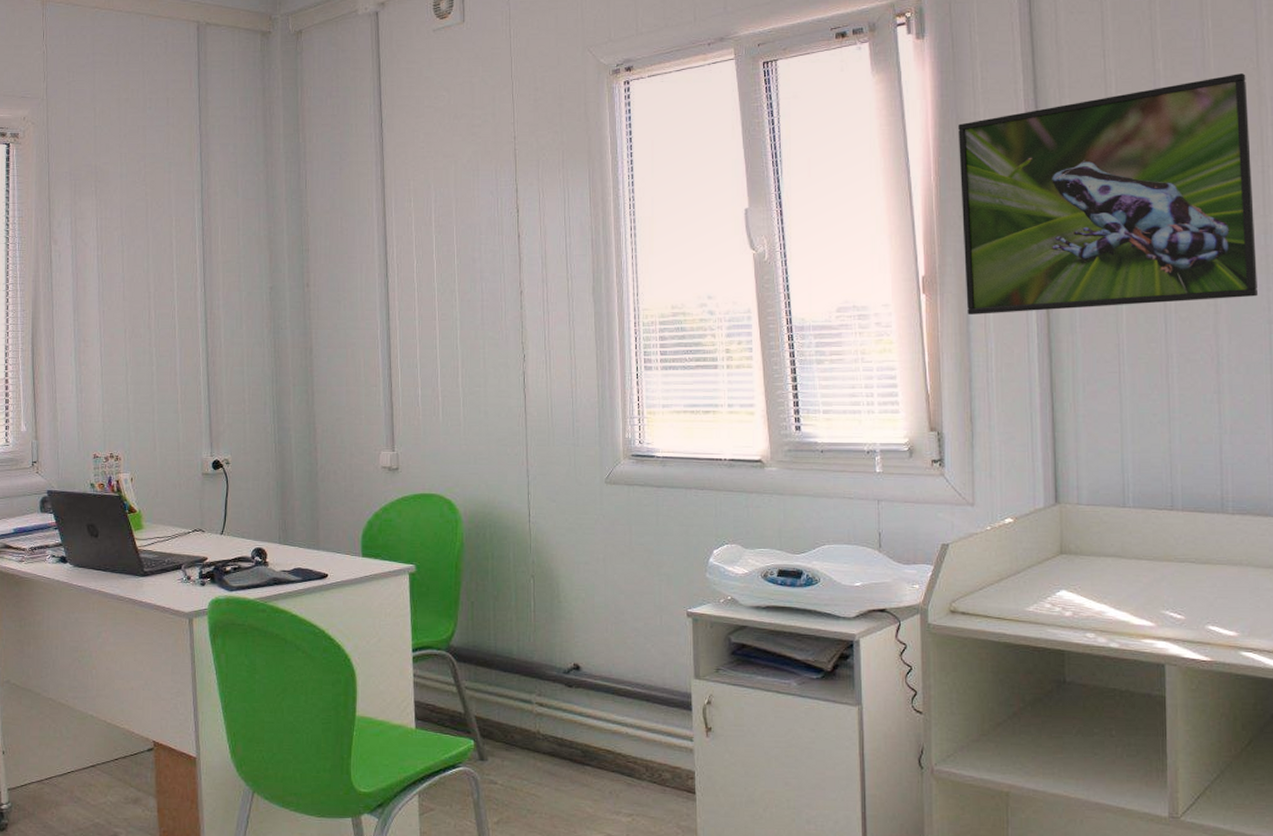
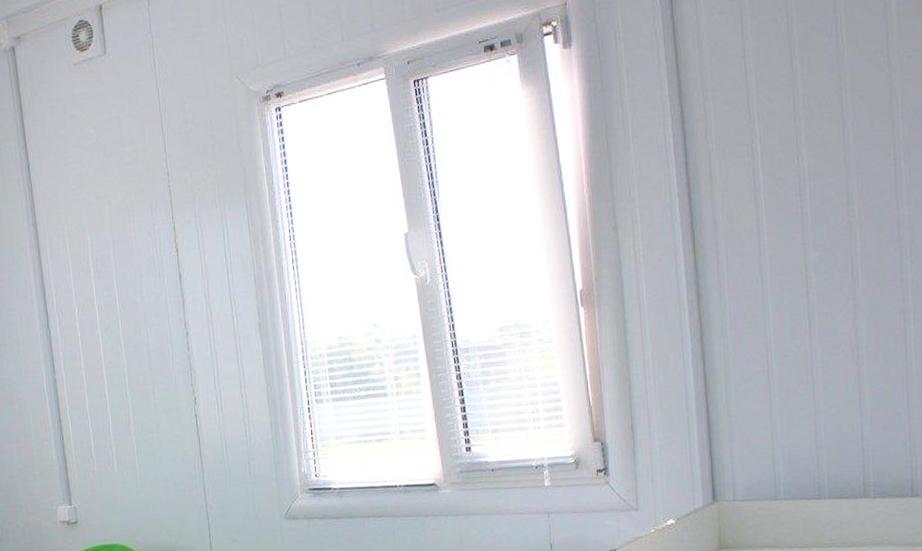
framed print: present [958,74,1258,314] -> none [608,67,892,325]

